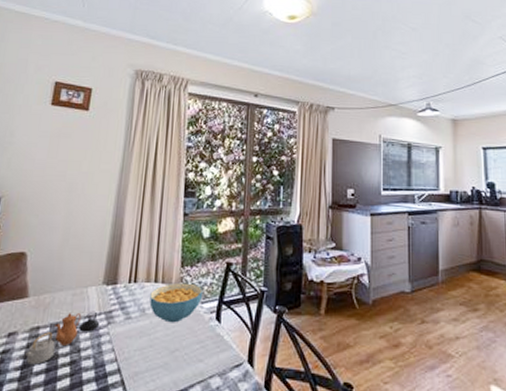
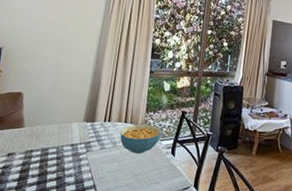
teapot: present [26,311,100,365] -> none [22,141,81,178]

